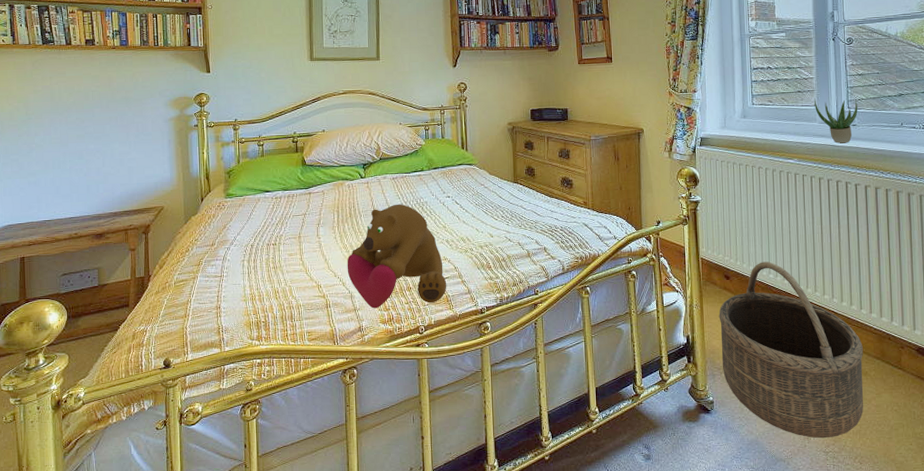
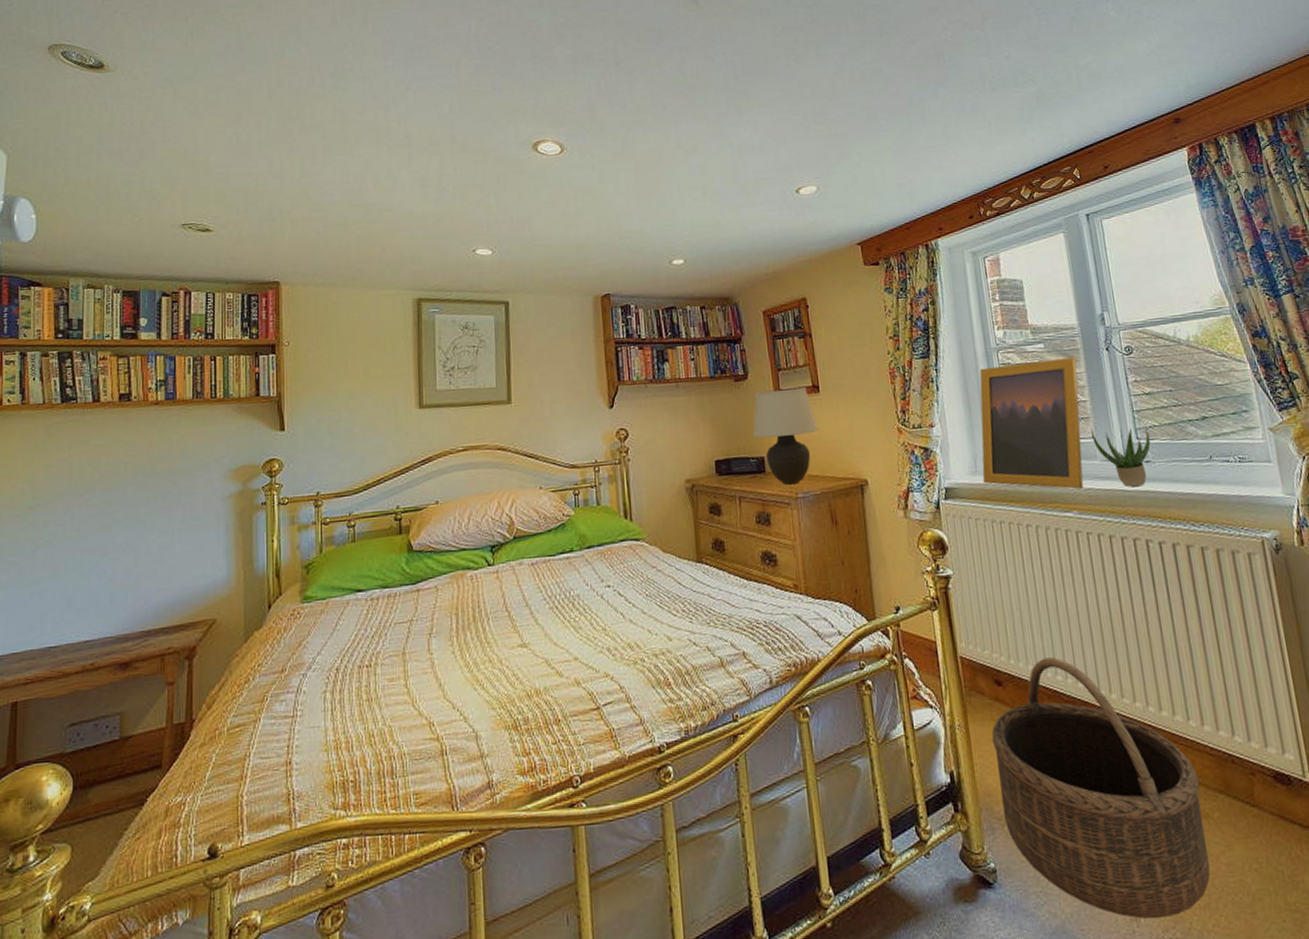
bear: present [347,204,447,309] -> none [469,599,610,754]
table lamp: none [559,58,609,130] -> present [752,387,818,485]
picture frame: none [729,44,809,143] -> present [979,357,1084,489]

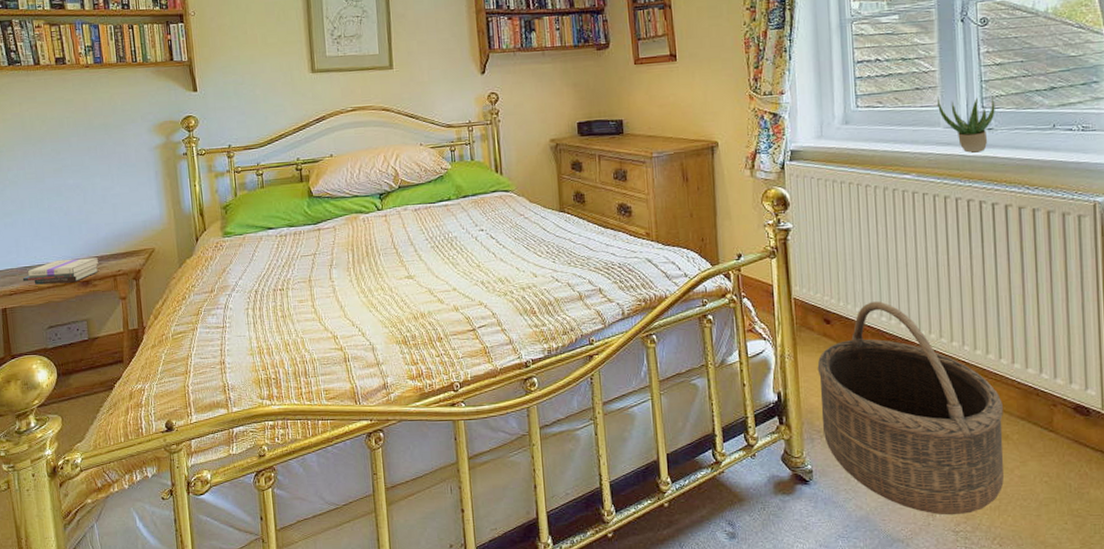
books: none [43,632,145,670] -> present [22,257,99,285]
table lamp: present [752,387,818,485] -> none [612,56,674,145]
picture frame: present [979,357,1084,489] -> none [827,28,930,154]

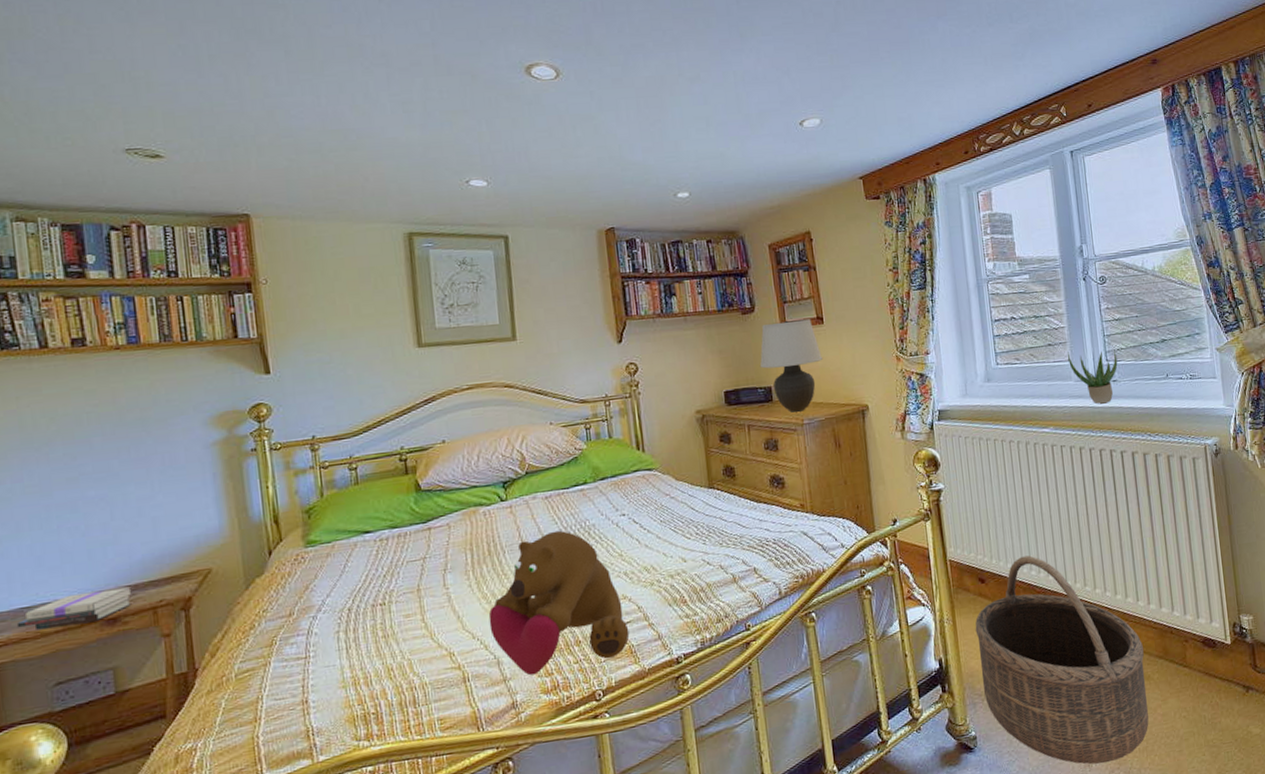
bear: none [365,239,484,363] -> present [488,530,630,676]
table lamp: none [612,56,674,145] -> present [759,319,822,413]

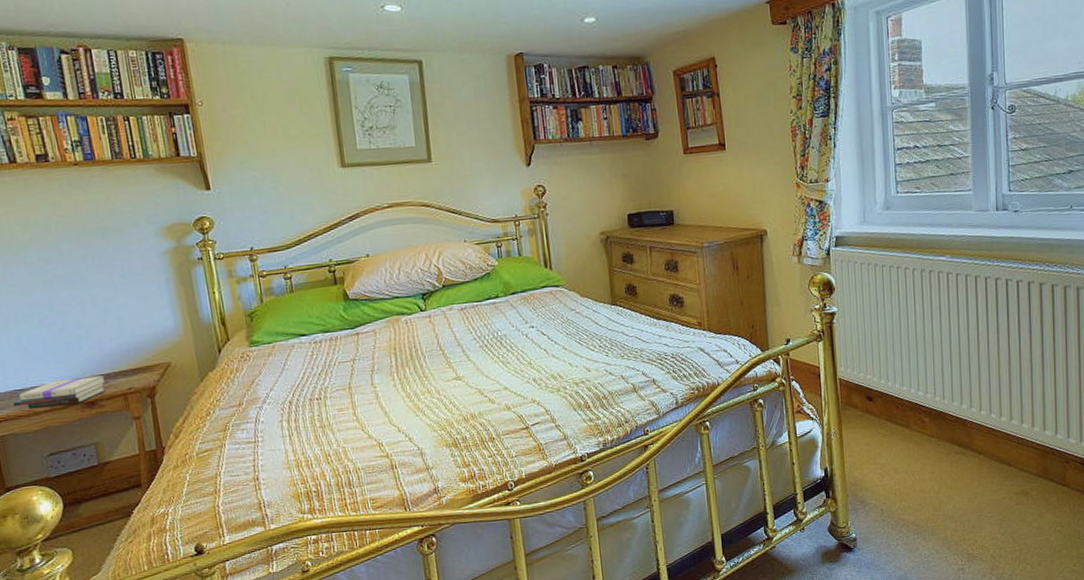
bear: present [488,530,630,676] -> none [412,339,538,466]
table lamp: present [759,319,822,413] -> none [662,145,723,236]
basket: present [975,555,1149,765] -> none [860,377,1024,568]
potted plant: present [1067,350,1118,405] -> none [969,181,1021,234]

